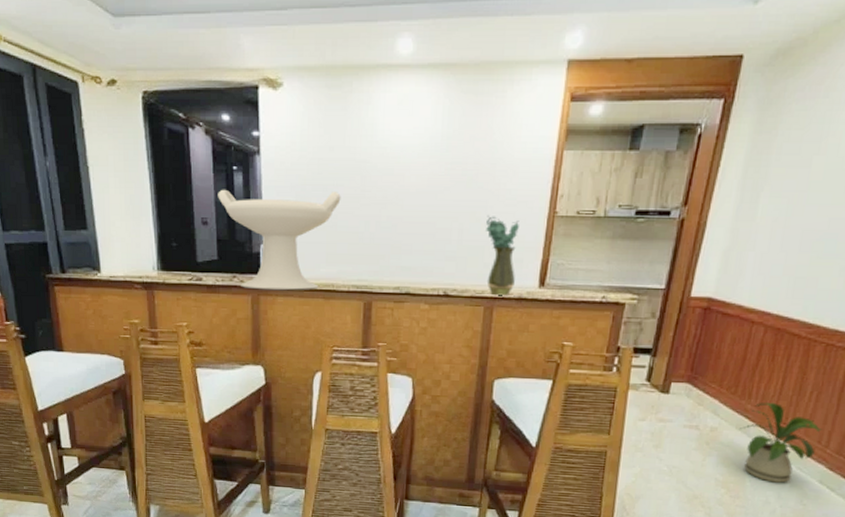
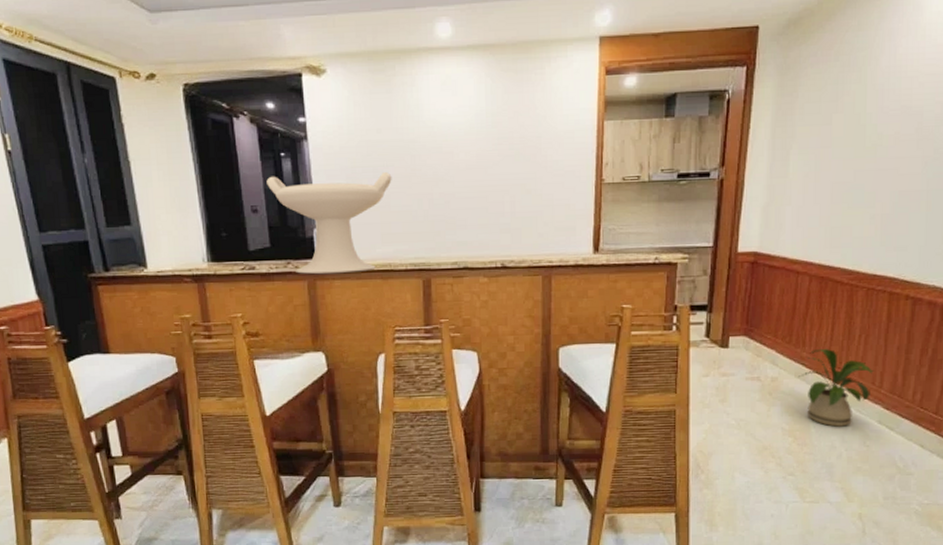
vase: present [486,216,519,296] -> none [537,187,570,265]

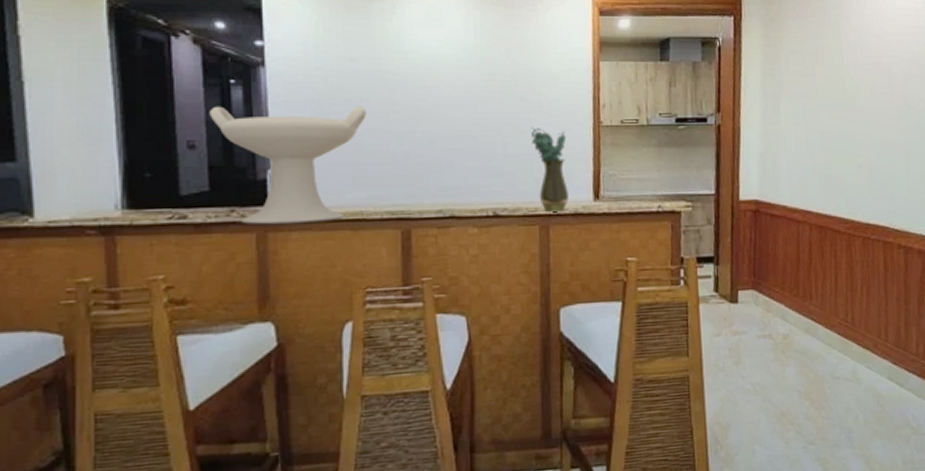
vase: none [537,187,570,265] -> present [531,128,569,213]
house plant: present [798,348,875,427] -> none [809,300,880,387]

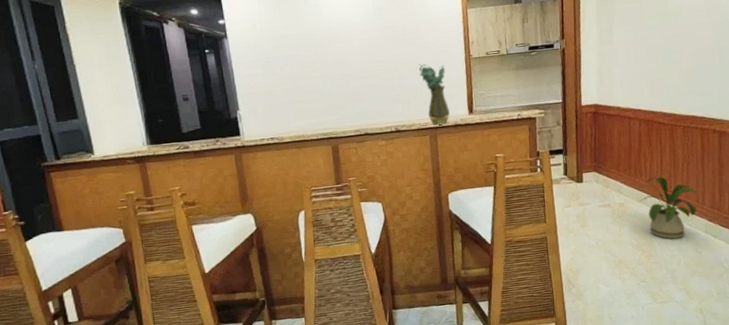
decorative bowl: present [209,106,367,226] -> none [194,60,300,150]
house plant: none [809,300,880,387] -> present [640,176,698,239]

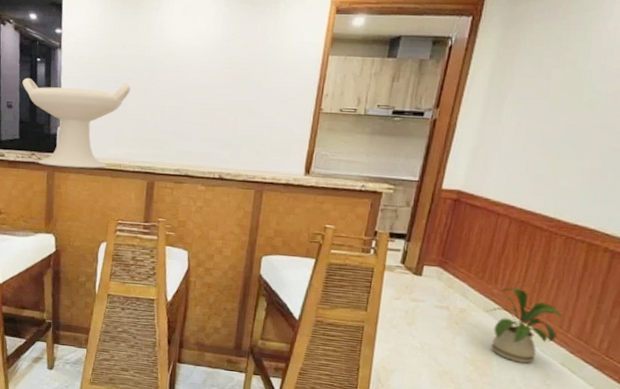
decorative bowl: none [194,60,300,150] -> present [22,77,131,170]
vase: present [419,64,450,126] -> none [257,110,288,182]

